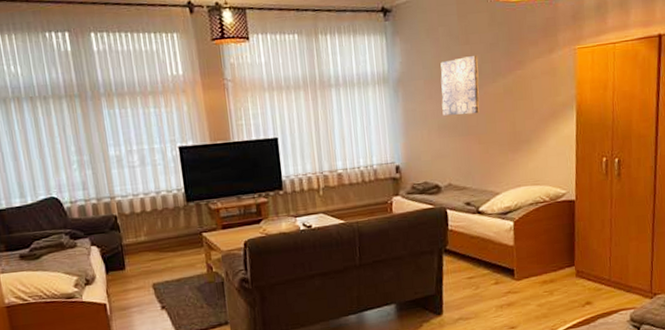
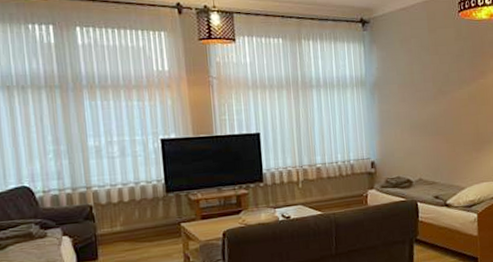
wall art: present [440,54,480,116] -> none [413,64,447,117]

